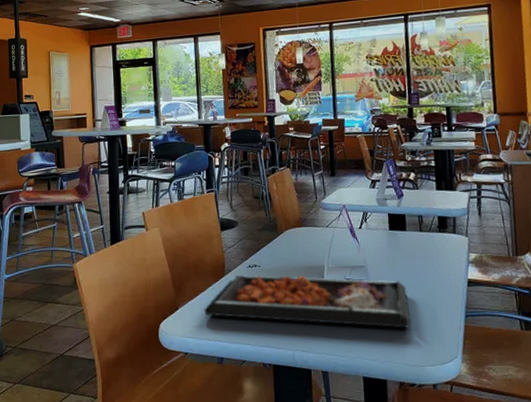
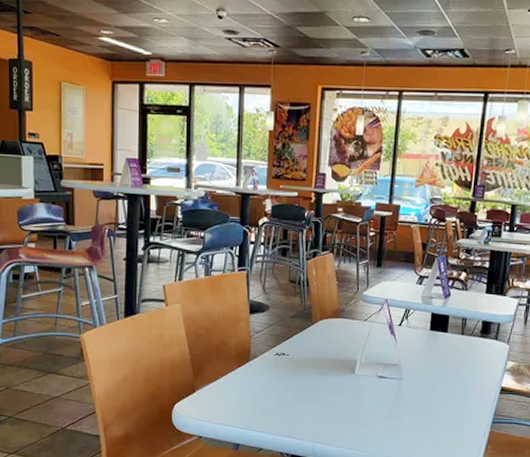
food tray: present [204,274,410,328] -> none [223,361,438,430]

